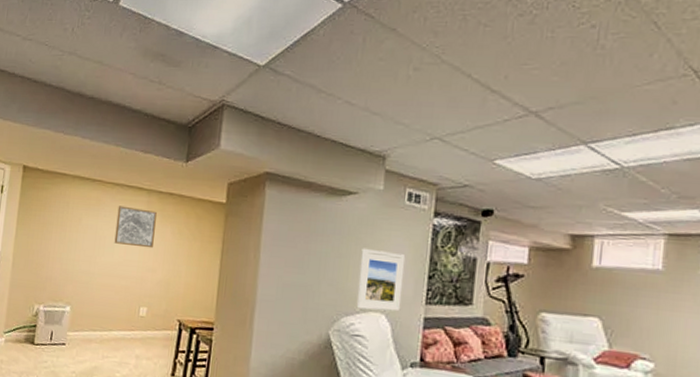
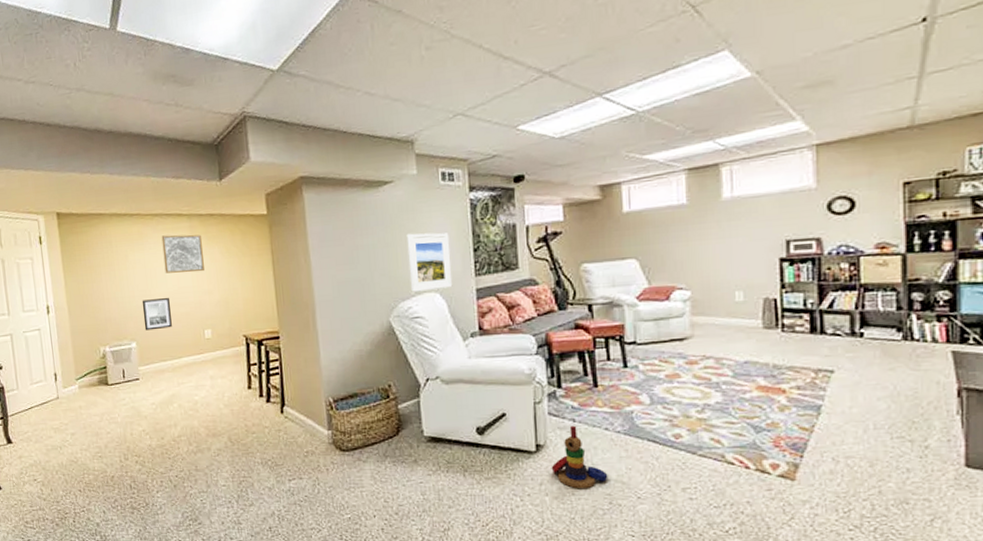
wall art: none [82,266,112,299] -> present [142,298,172,331]

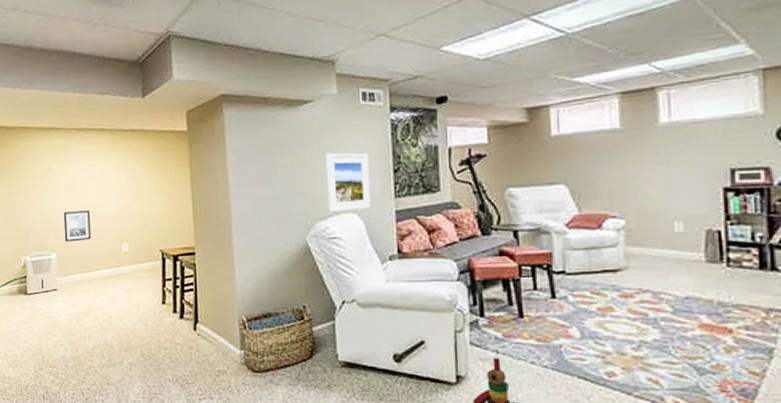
wall art: present [161,234,205,273] -> none [85,149,125,187]

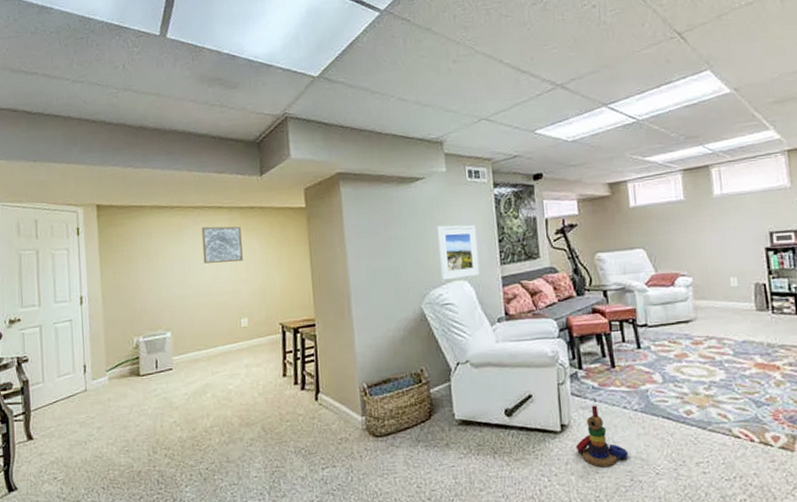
wall art: present [63,211,91,242] -> none [179,288,208,320]
wall art: none [85,149,125,187] -> present [201,226,243,264]

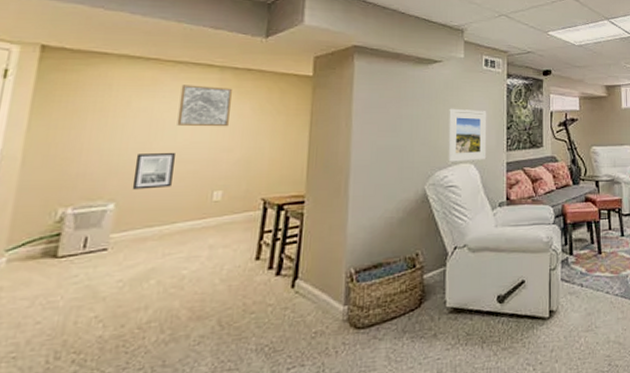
wall art: none [179,288,208,320] -> present [132,153,175,190]
stacking toy: present [575,405,629,466] -> none [561,290,608,352]

